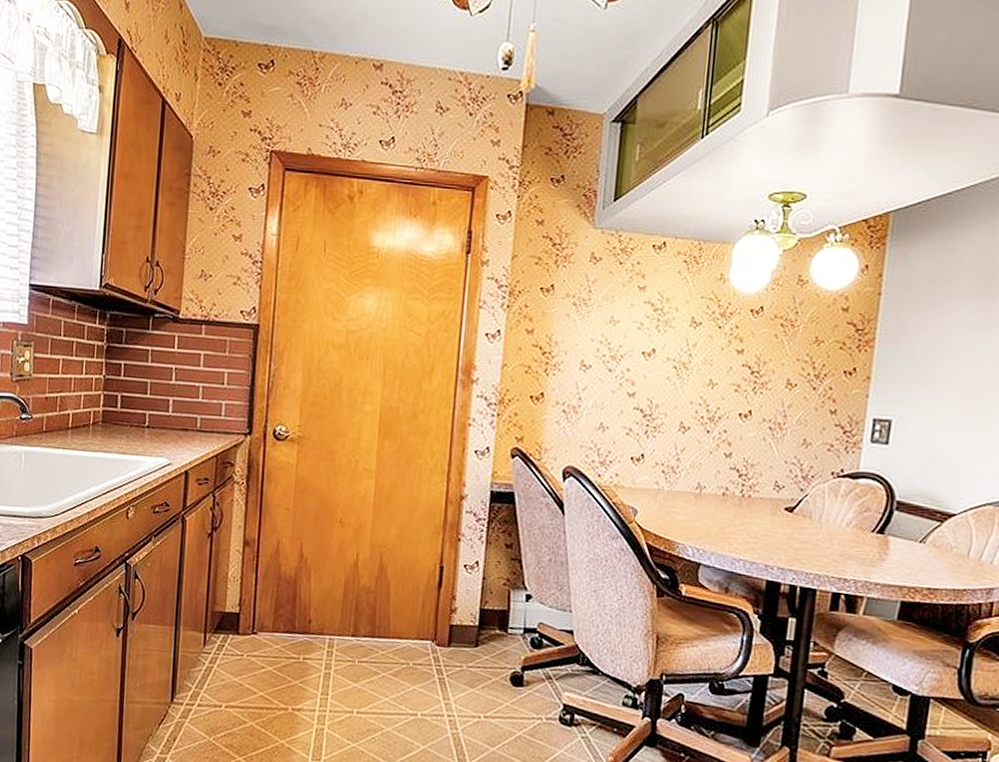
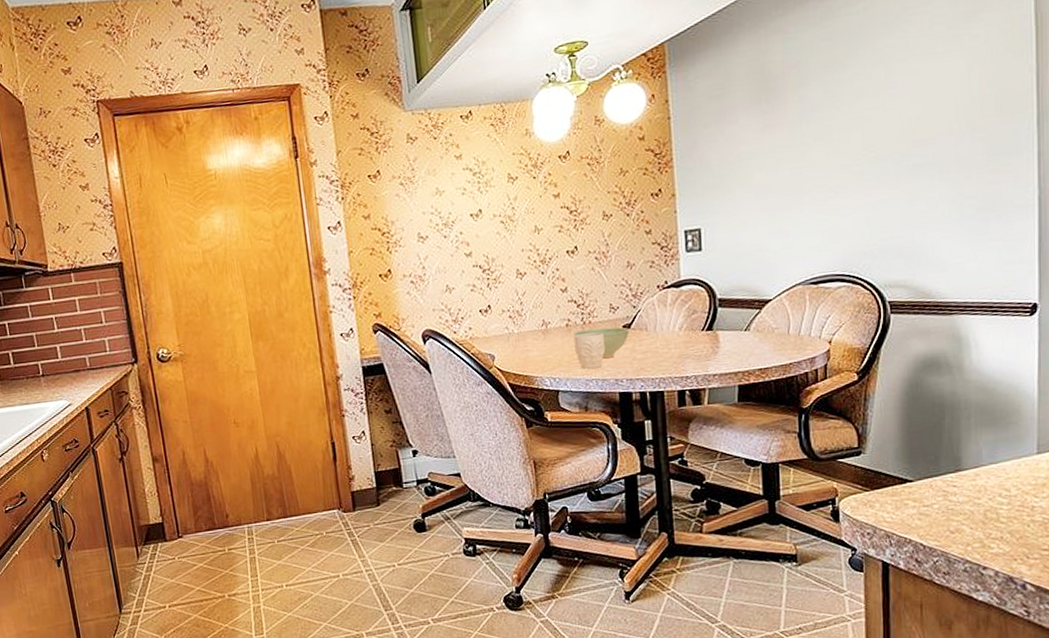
cup: none [726,506,763,548] -> present [574,332,606,369]
bowl: none [728,503,792,541] -> present [573,327,630,359]

